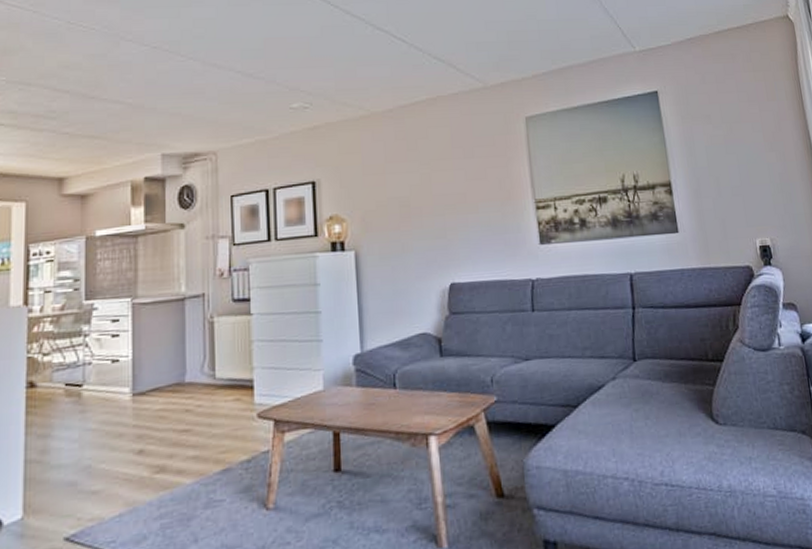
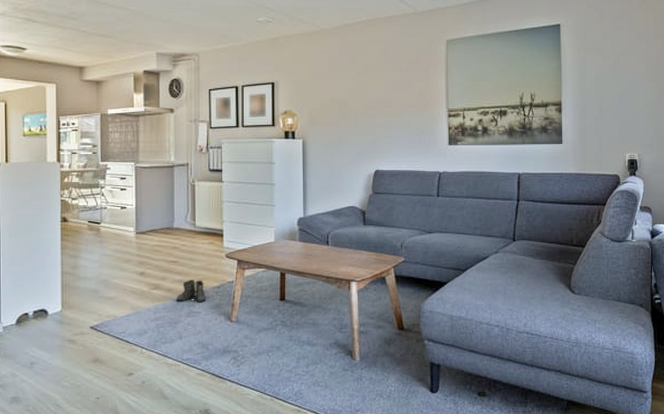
boots: none [190,453,233,488] -> present [176,280,207,303]

